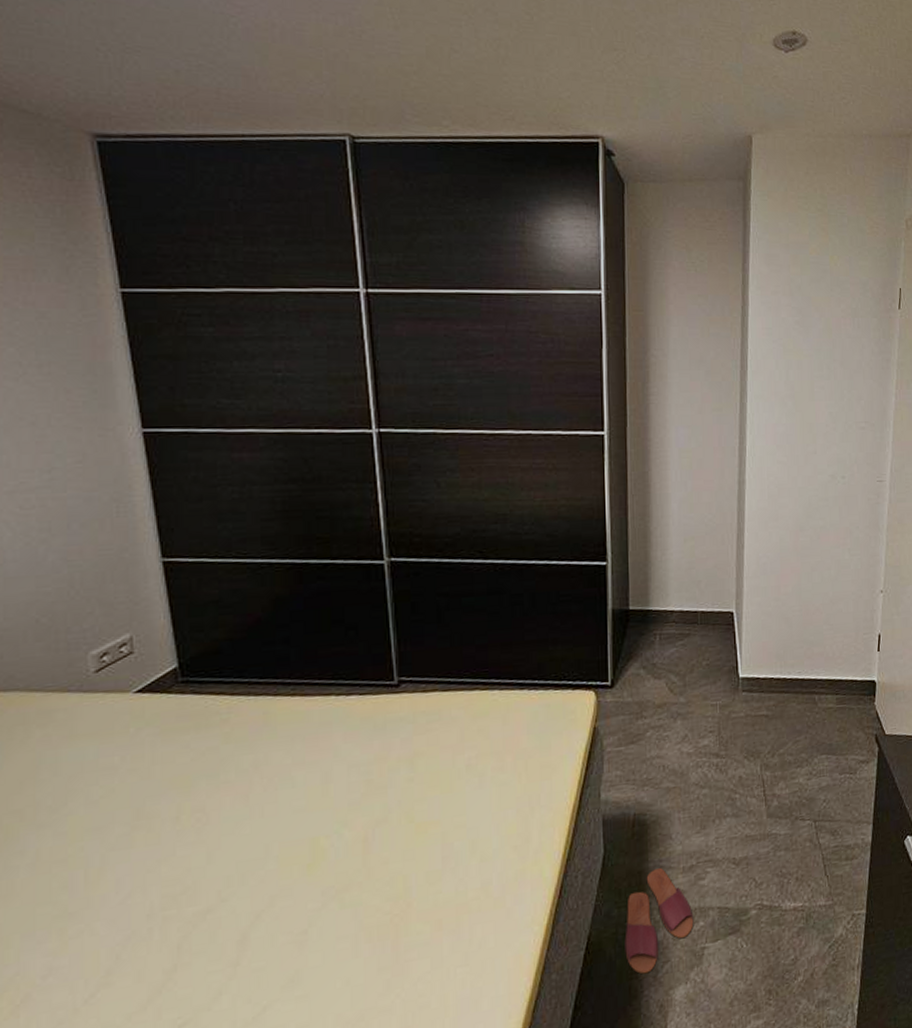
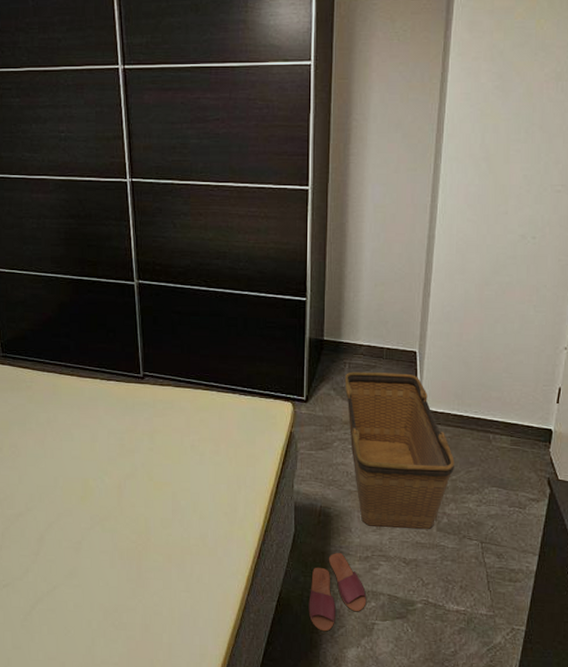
bicycle basket: none [655,638,781,828] -> present [344,372,455,529]

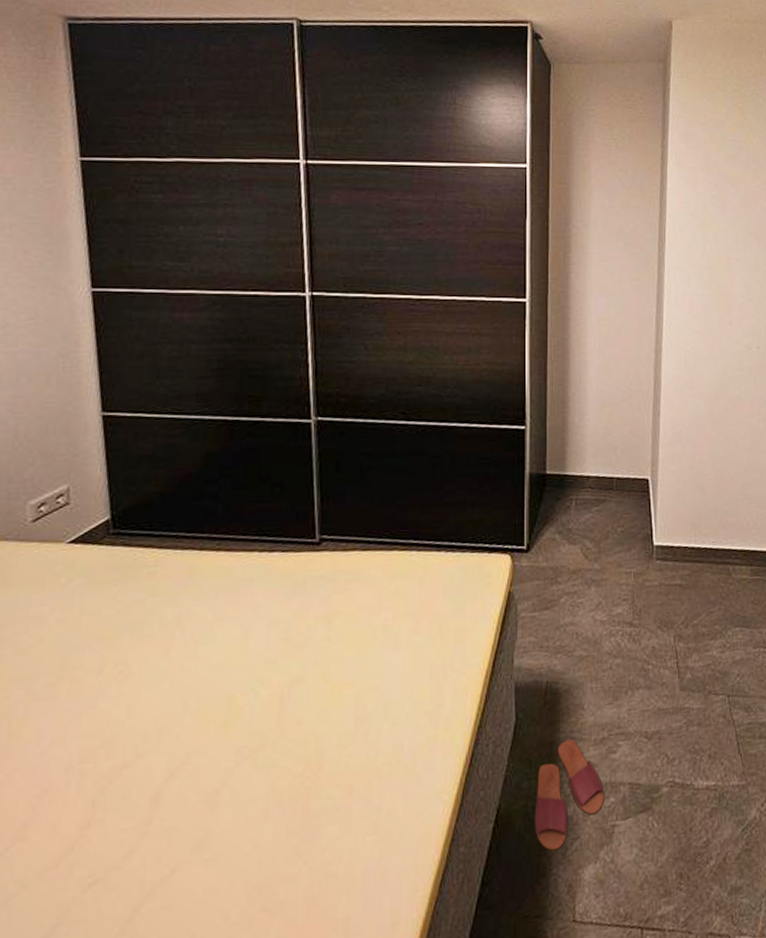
bicycle basket: present [344,372,455,529] -> none [571,505,695,698]

